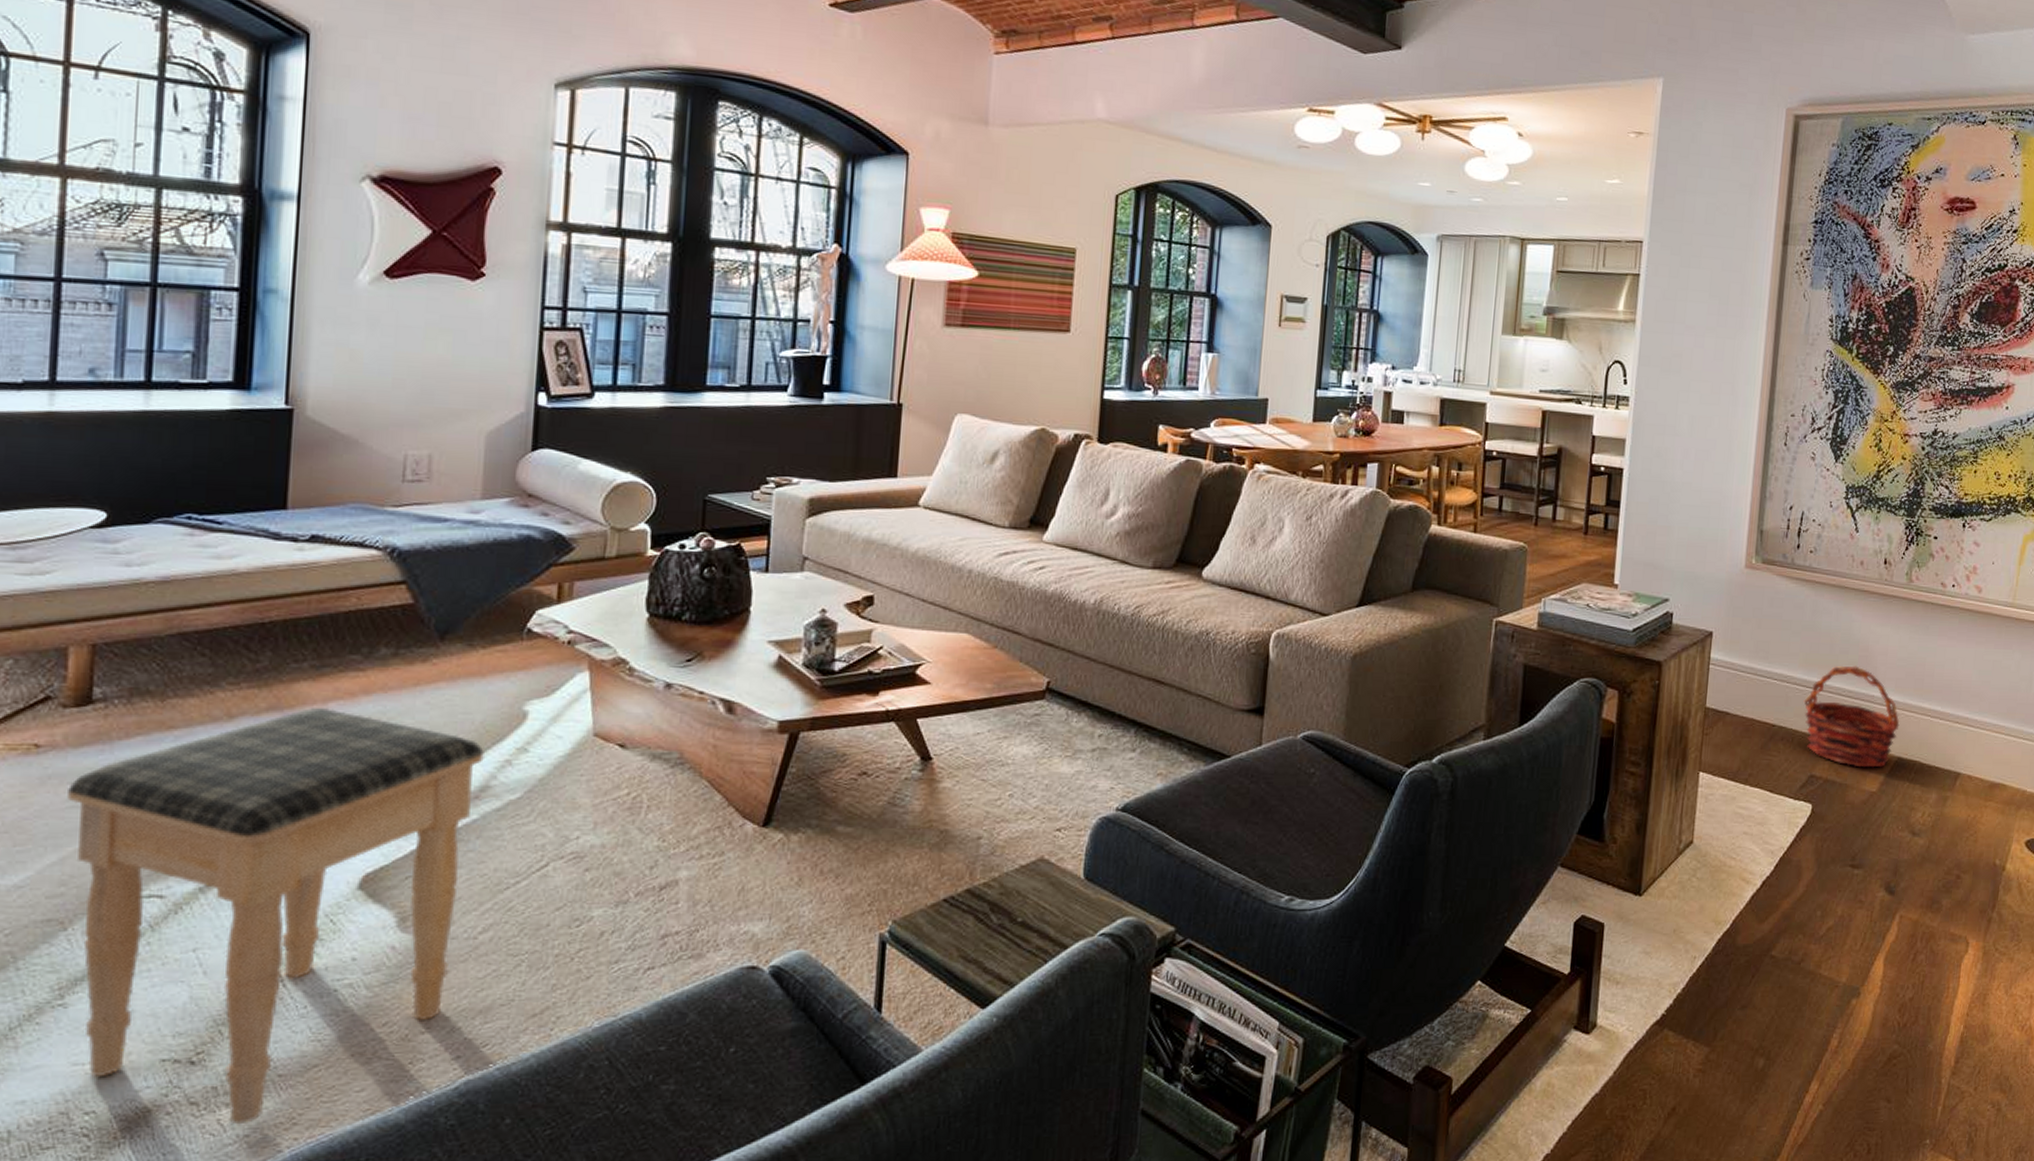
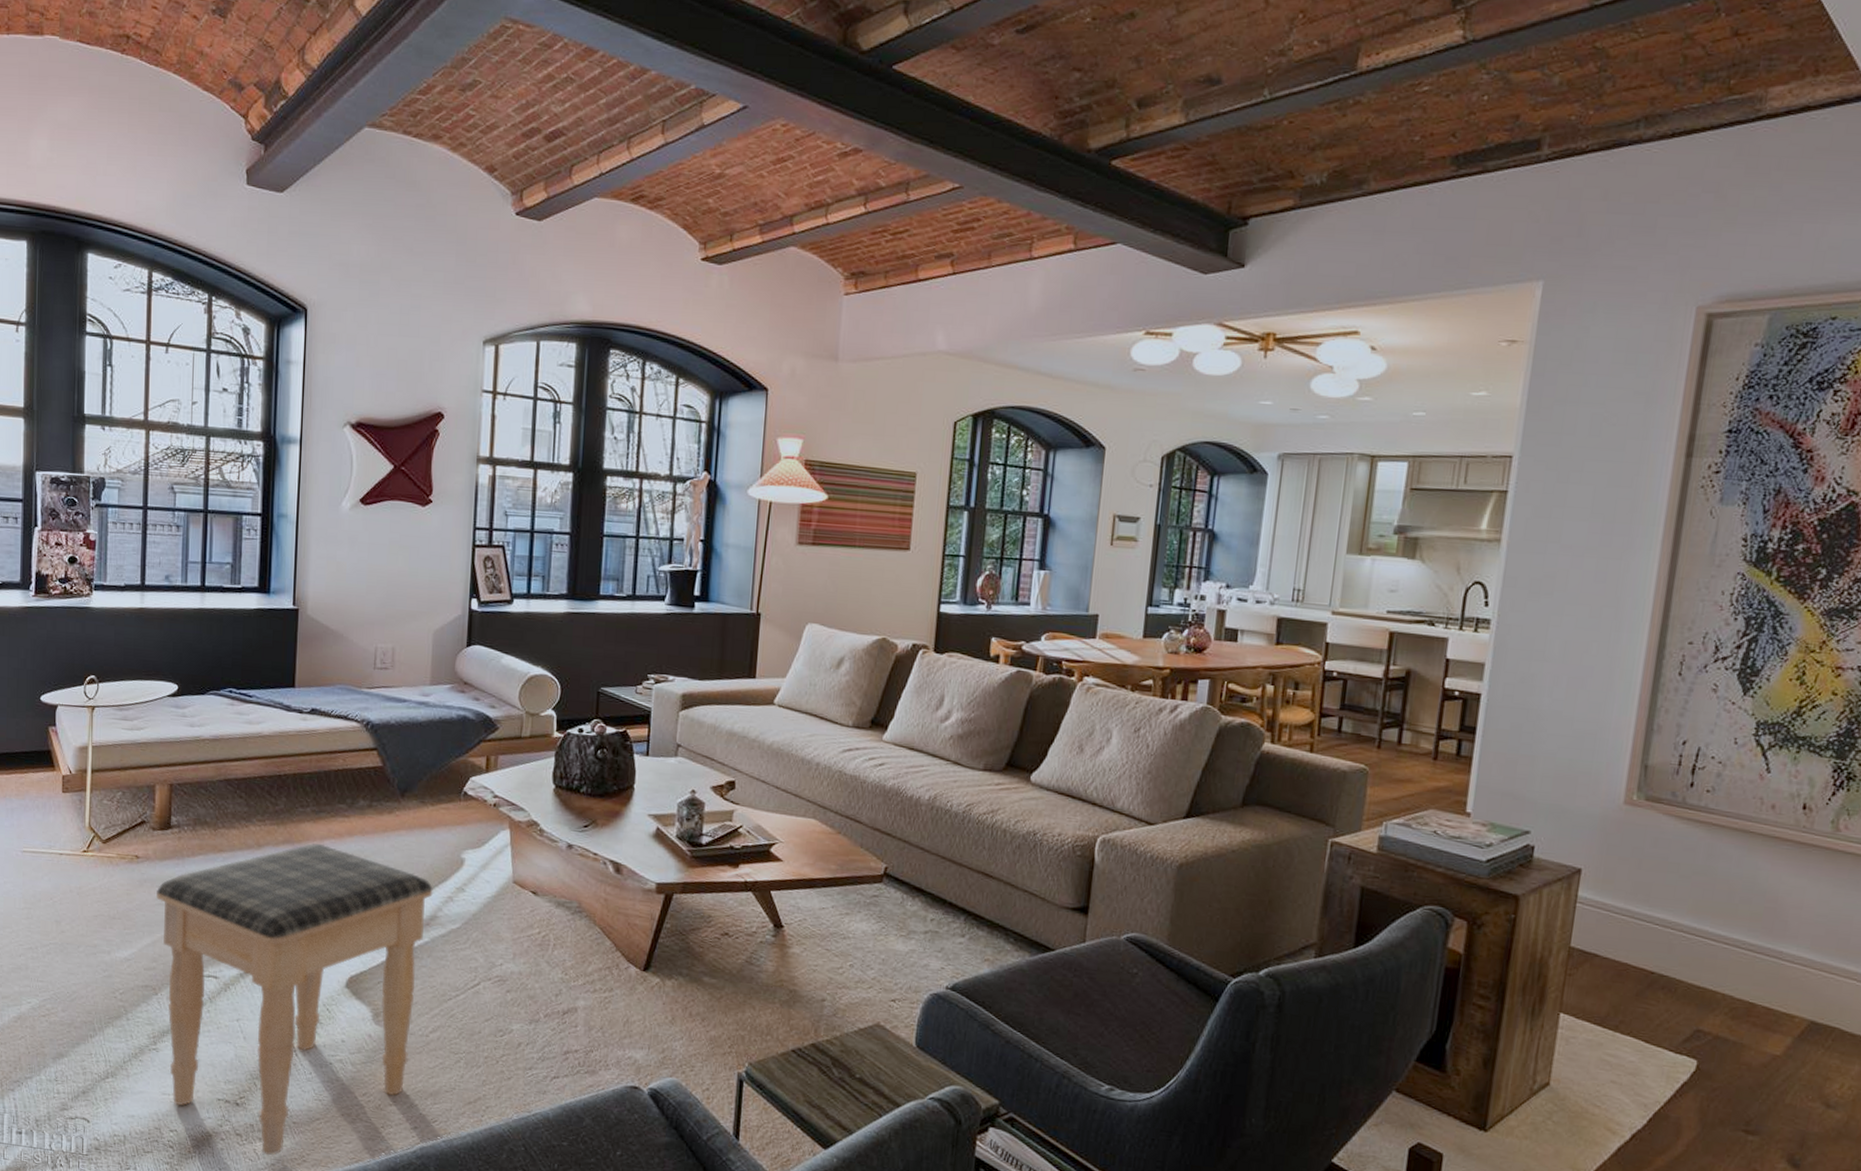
basket: present [1803,665,1900,768] -> none [1691,915,1816,1030]

